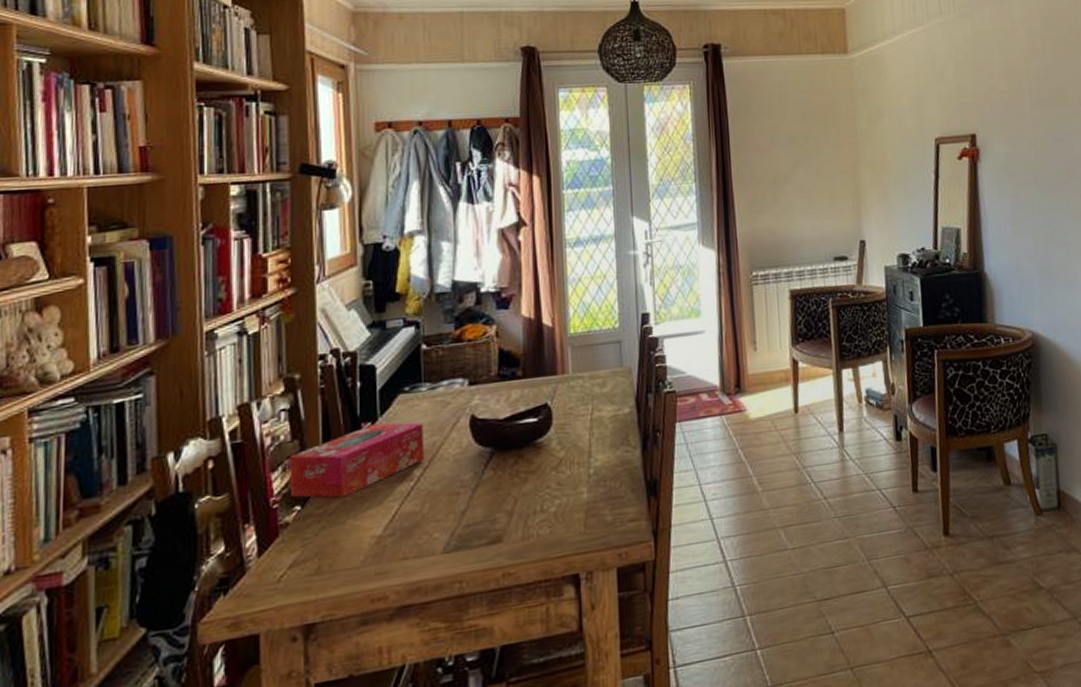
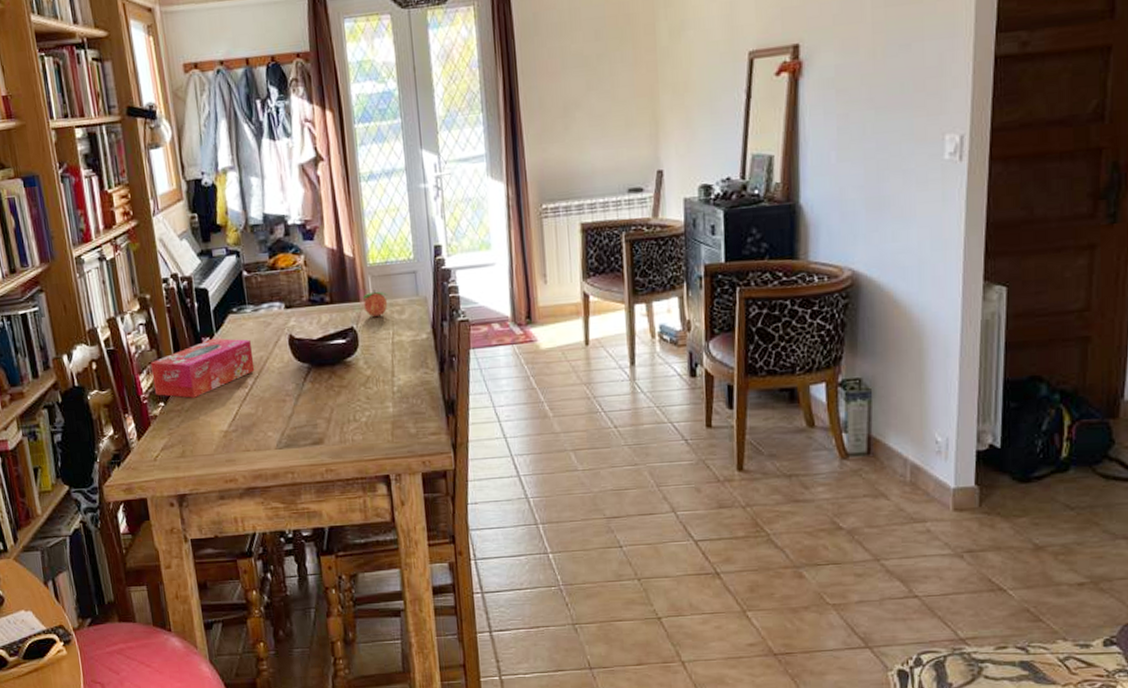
fruit: none [560,361,588,391] -> present [362,290,388,317]

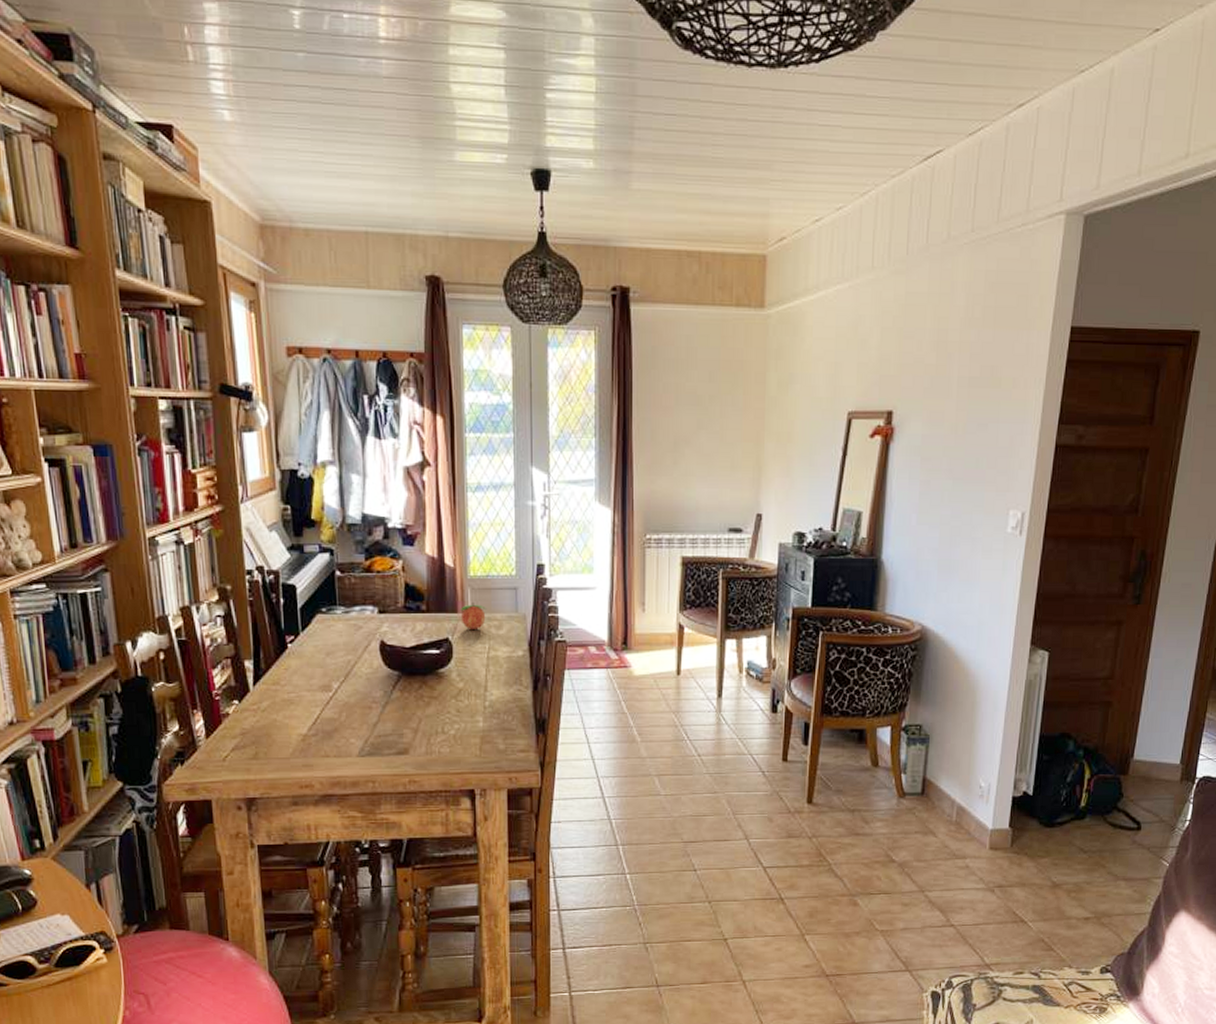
tissue box: present [151,338,255,398] -> none [227,637,341,698]

